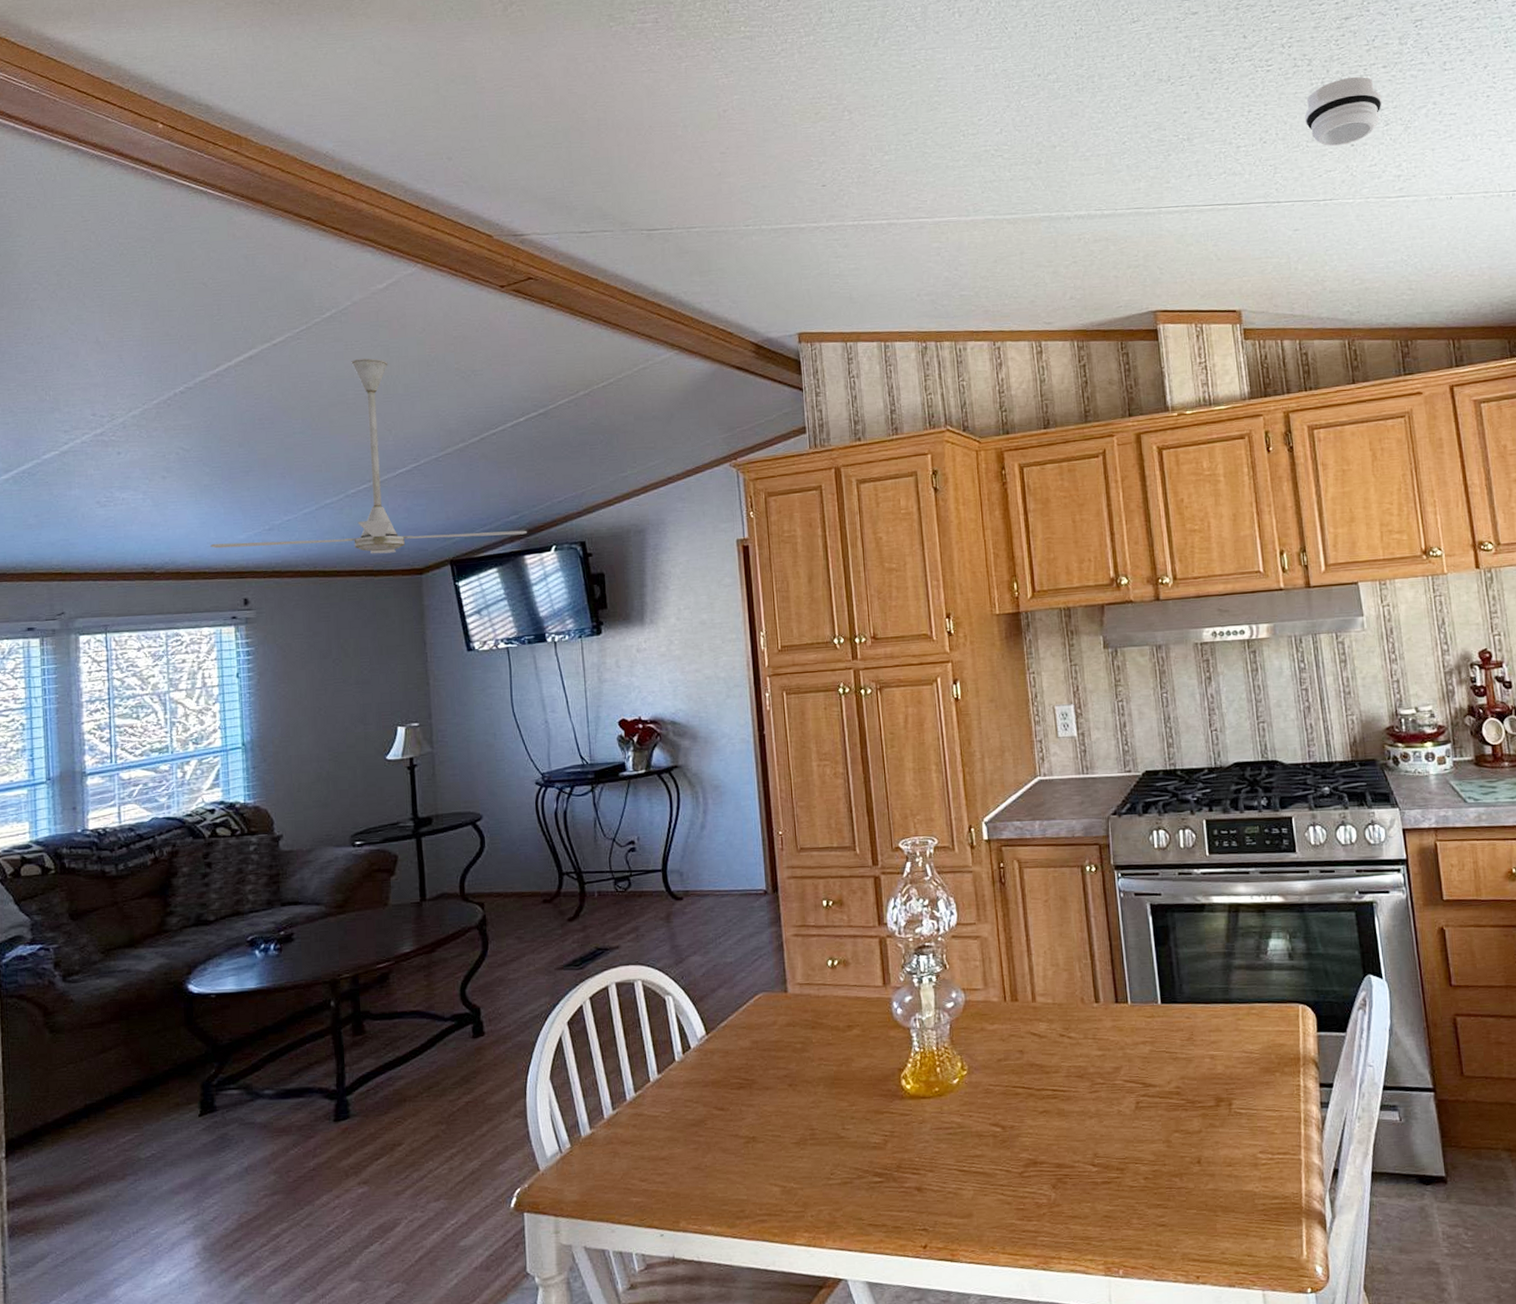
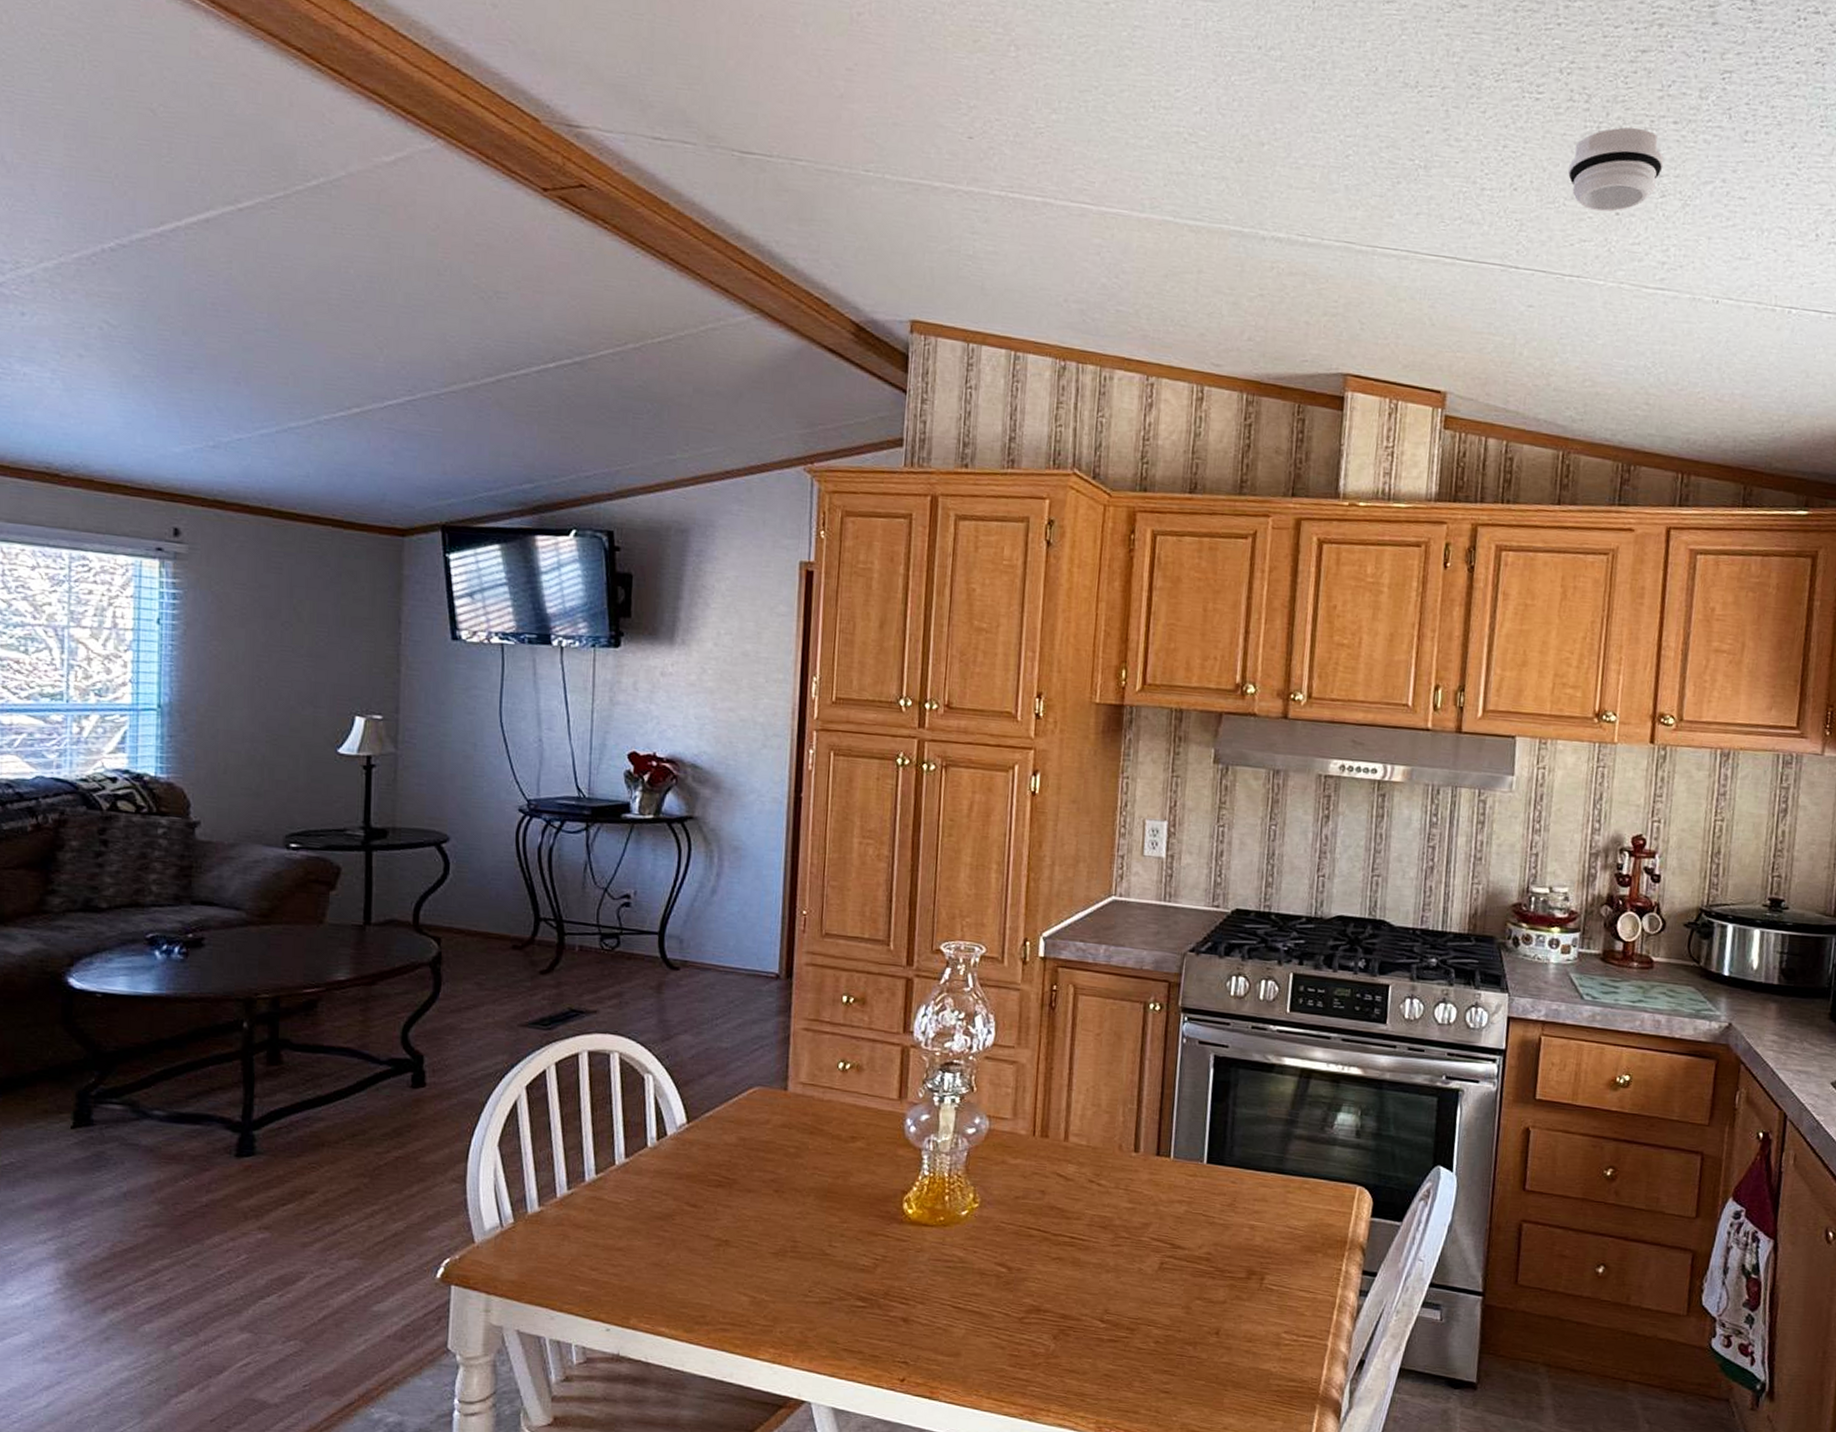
ceiling fan: present [210,358,528,554] -> none [135,248,543,510]

